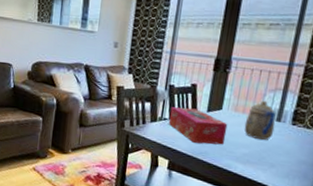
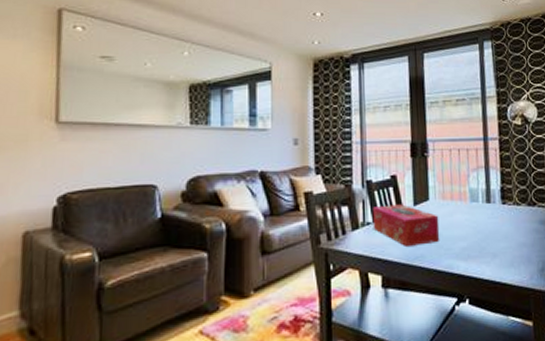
teapot: present [244,100,276,140] -> none [455,182,487,227]

